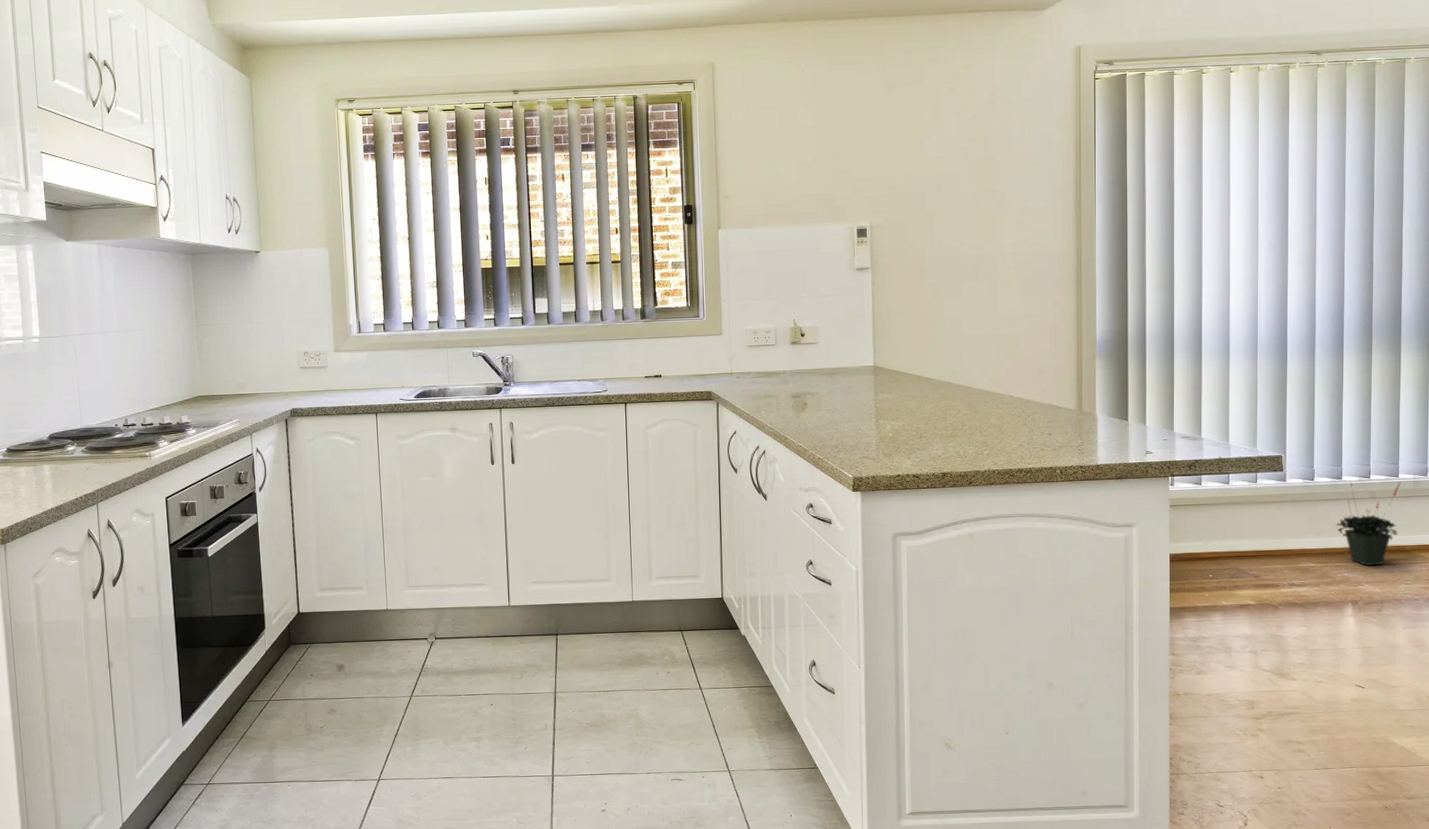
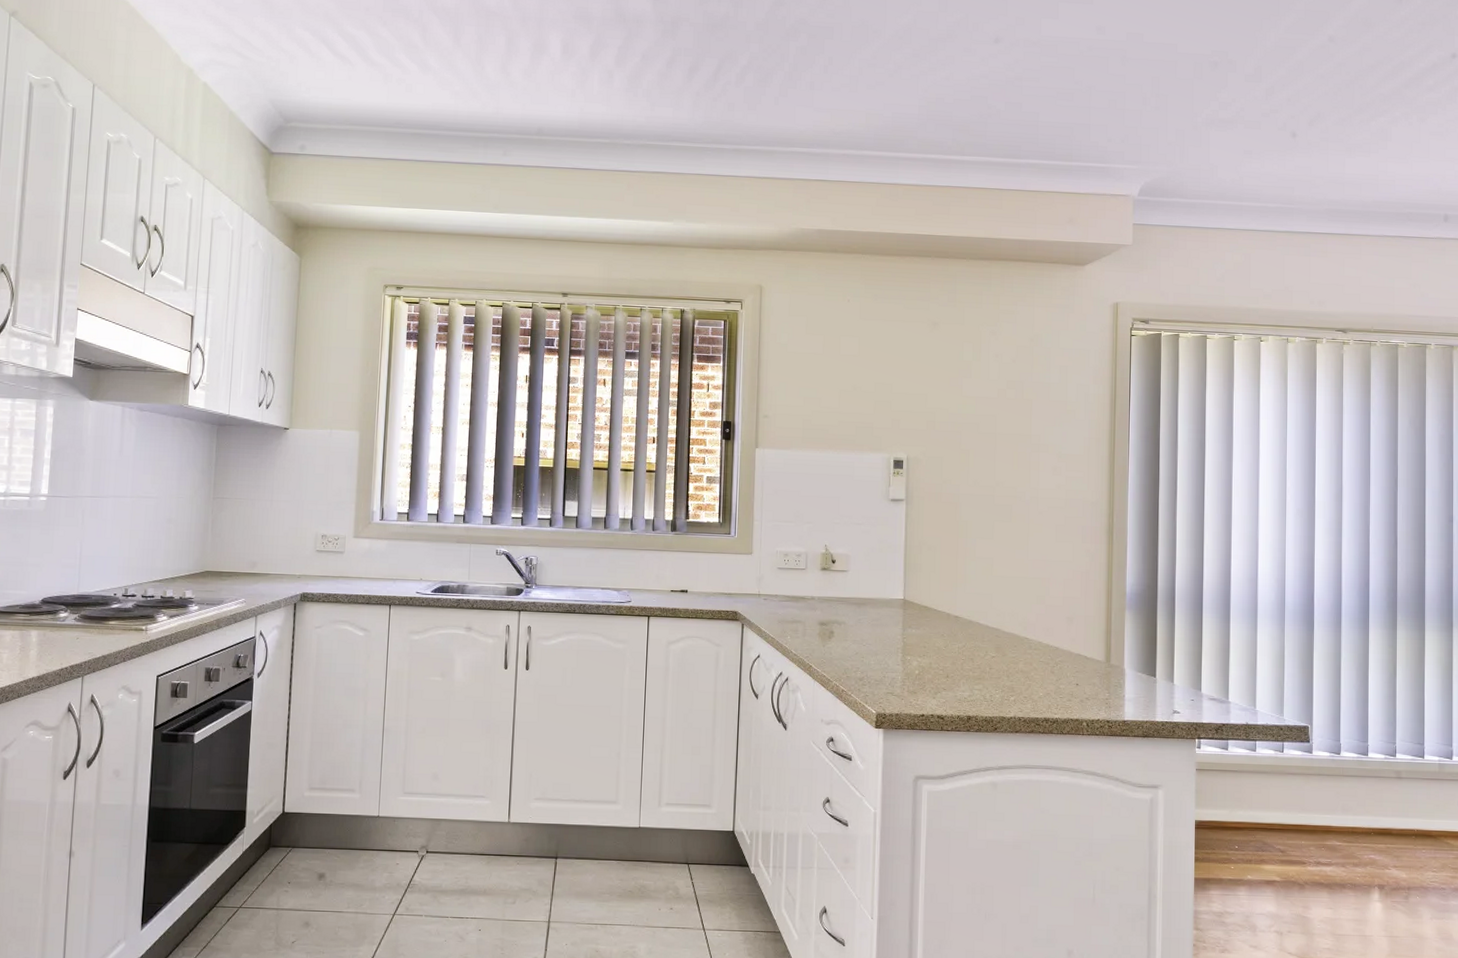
potted plant: present [1336,481,1401,565] -> none [1362,758,1426,849]

